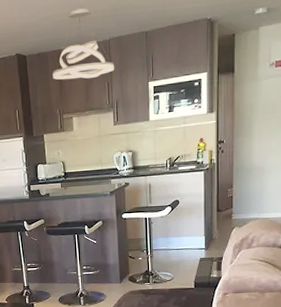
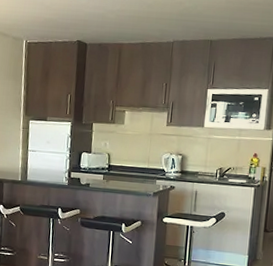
pendant light: present [52,8,115,80] -> none [111,8,176,76]

